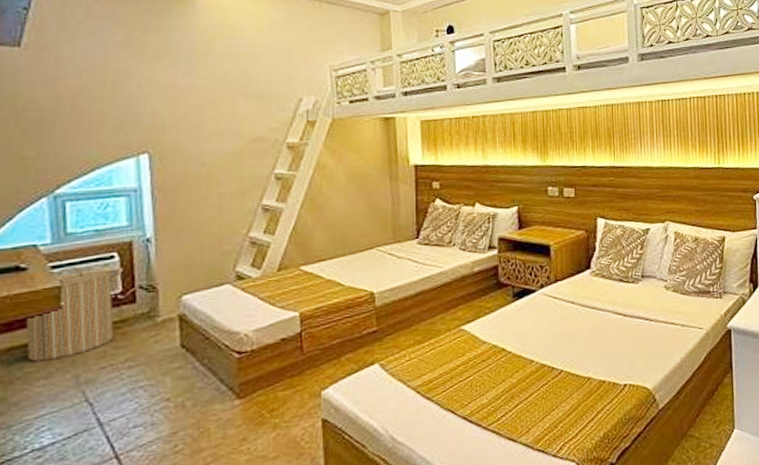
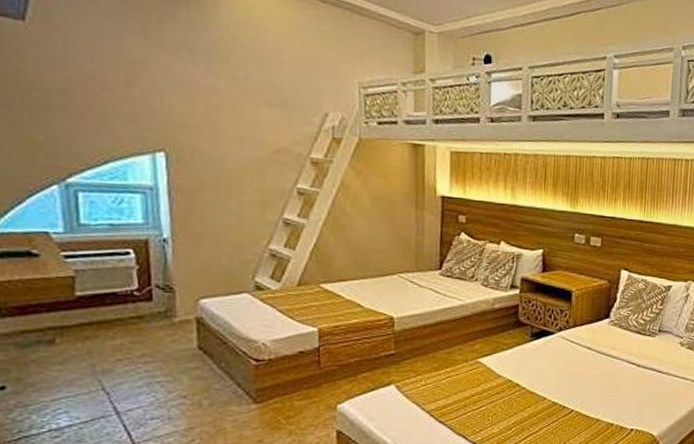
laundry hamper: present [26,267,121,362] -> none [40,258,136,347]

